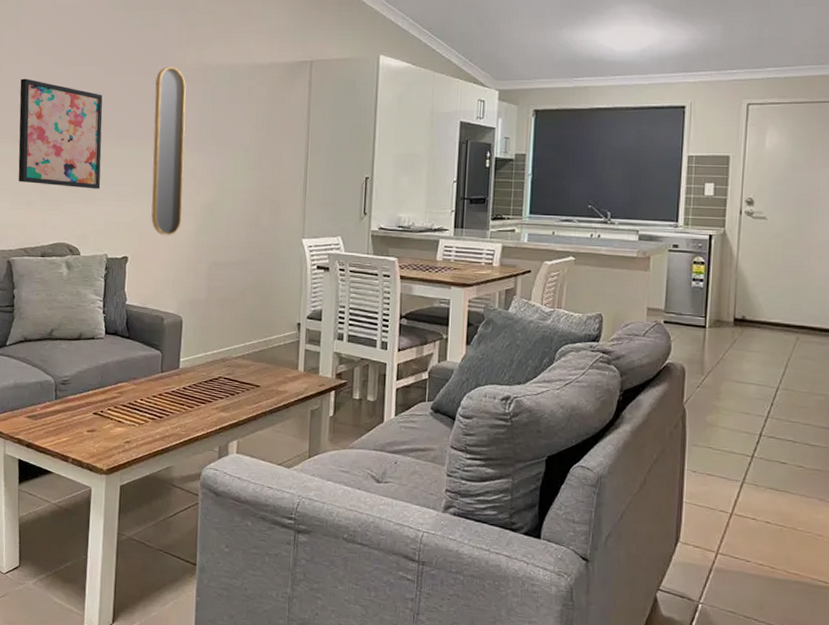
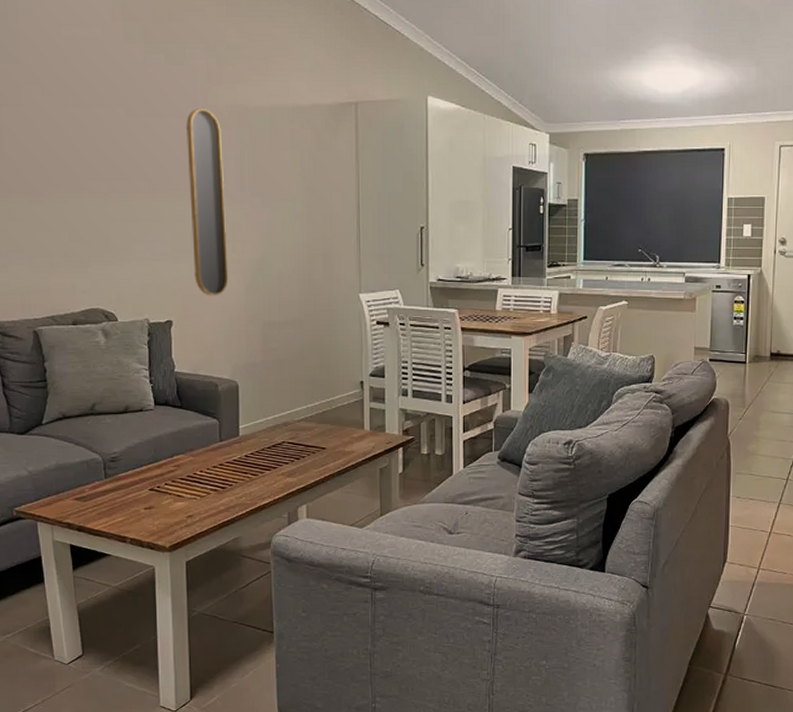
wall art: present [18,78,103,189] -> none [27,122,134,248]

